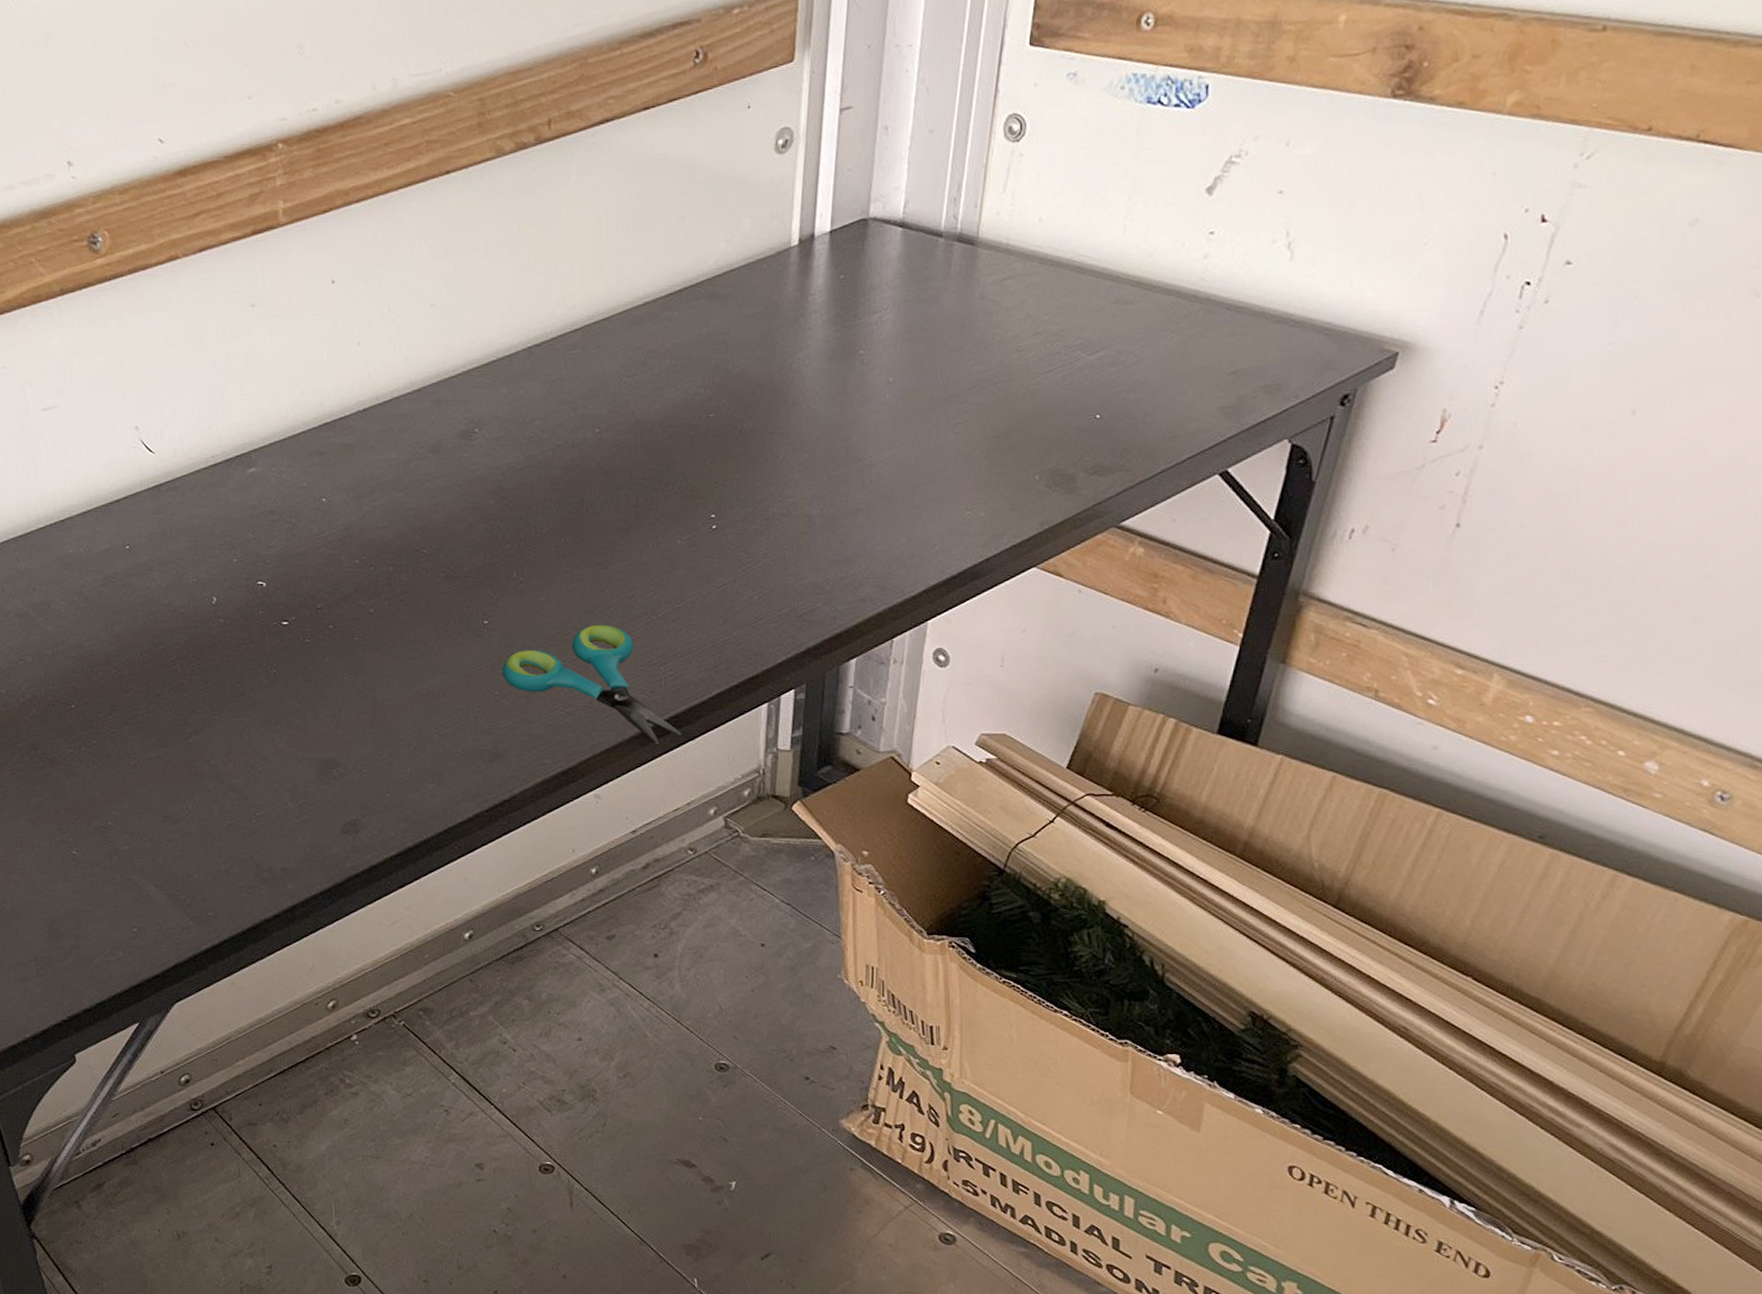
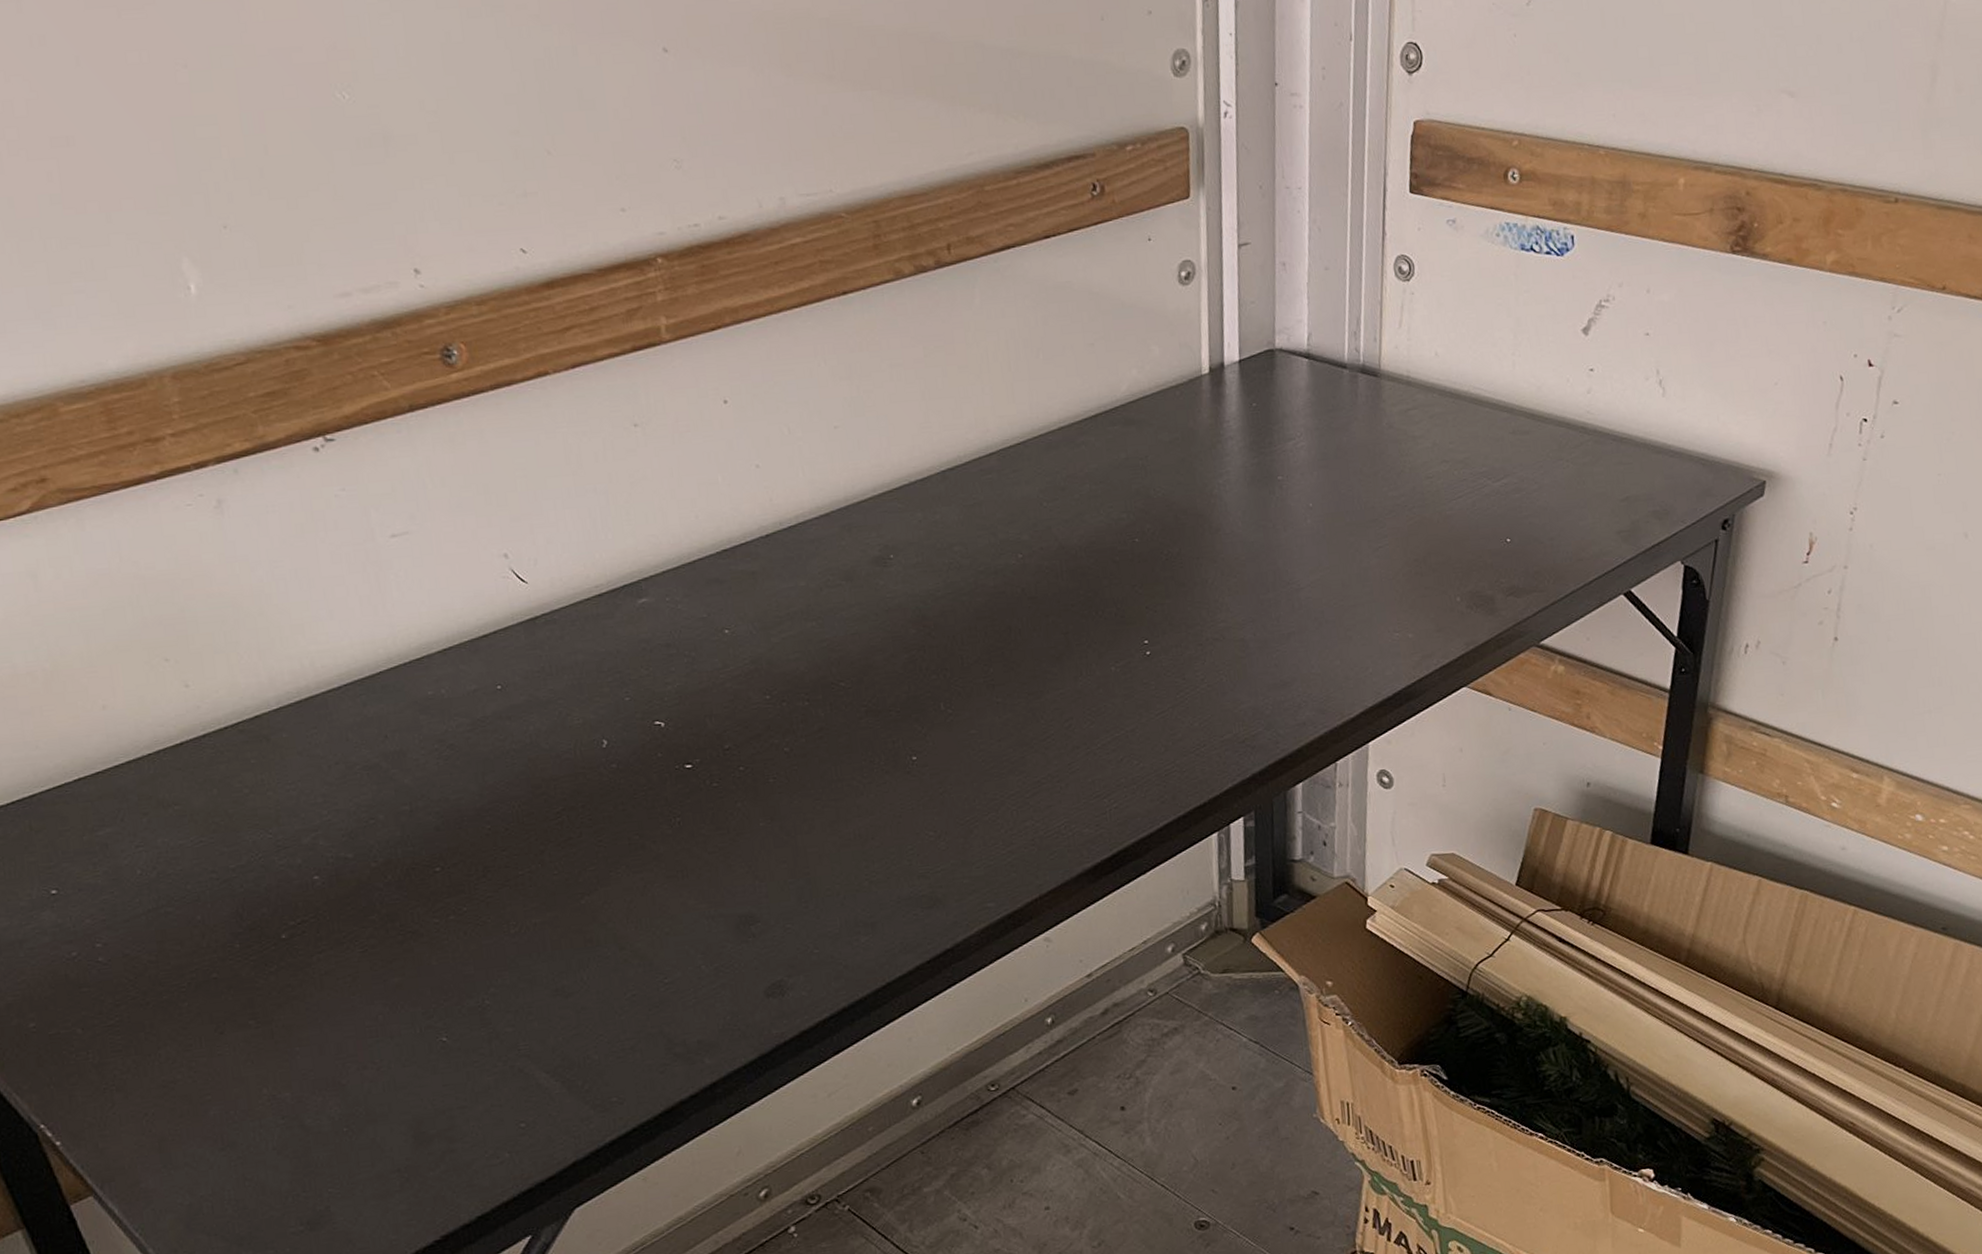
scissors: present [502,624,682,745] -> none [935,756,1132,882]

